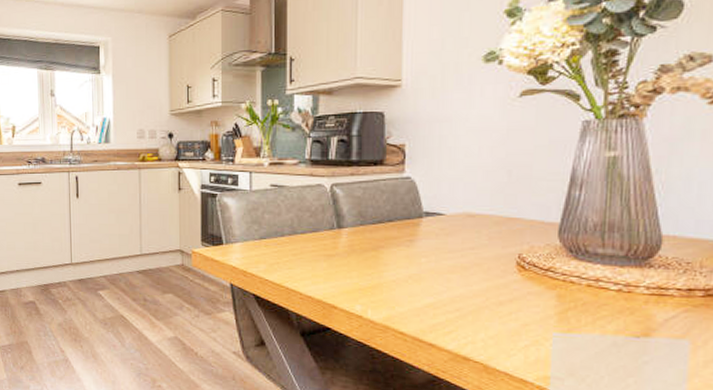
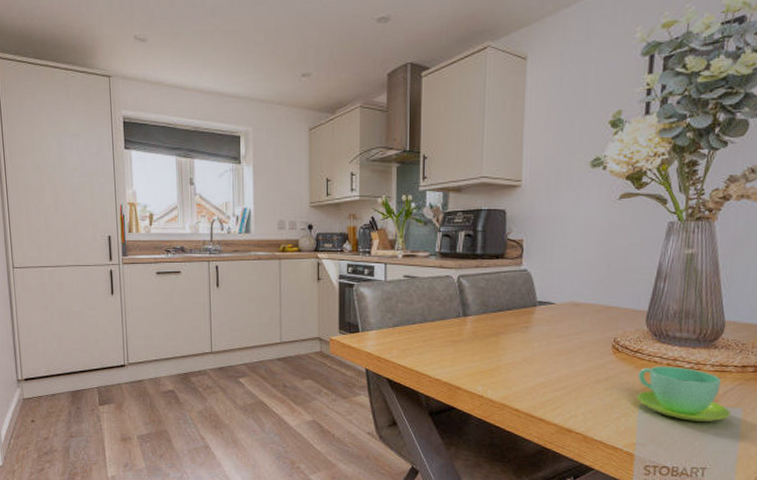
cup: none [550,286,676,355] -> present [637,365,732,422]

